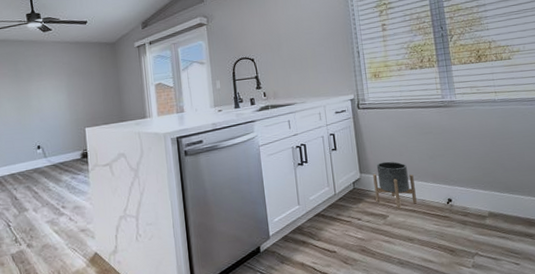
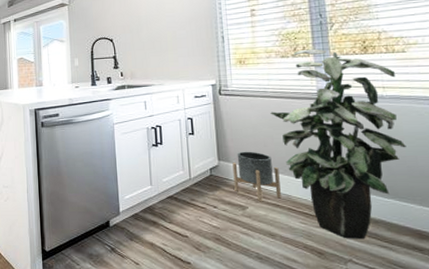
indoor plant: none [404,59,516,235] -> present [270,48,406,239]

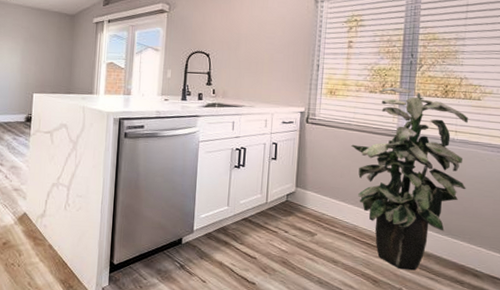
planter: present [232,151,281,202] -> none [307,180,351,230]

